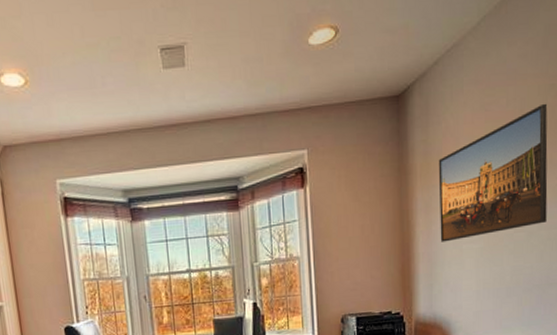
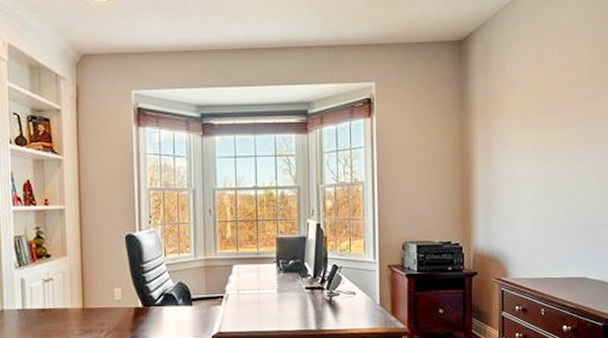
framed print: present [438,103,548,242] -> none [497,59,597,178]

